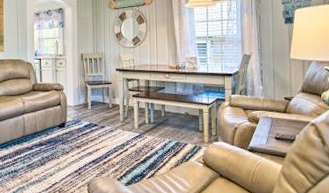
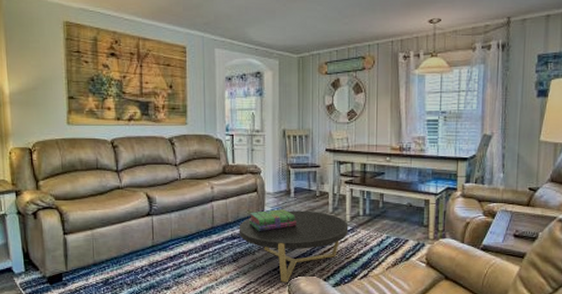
coffee table: none [45,120,137,183] -> present [239,210,348,282]
stack of books: none [53,119,94,138] -> present [248,209,297,231]

